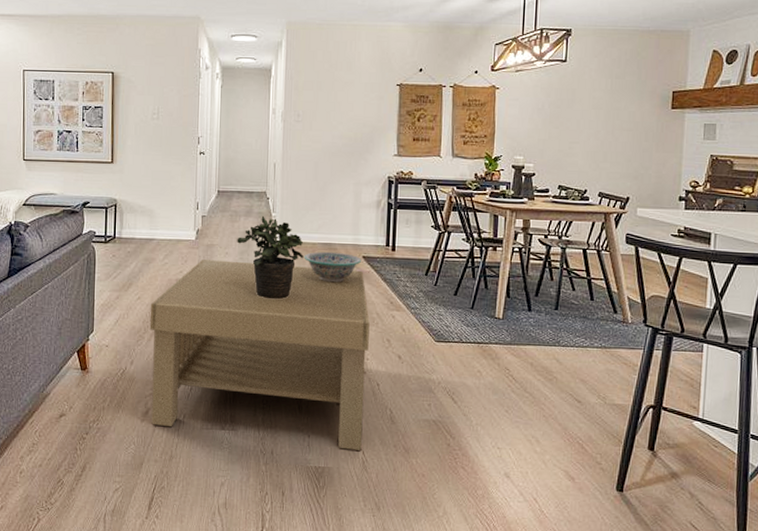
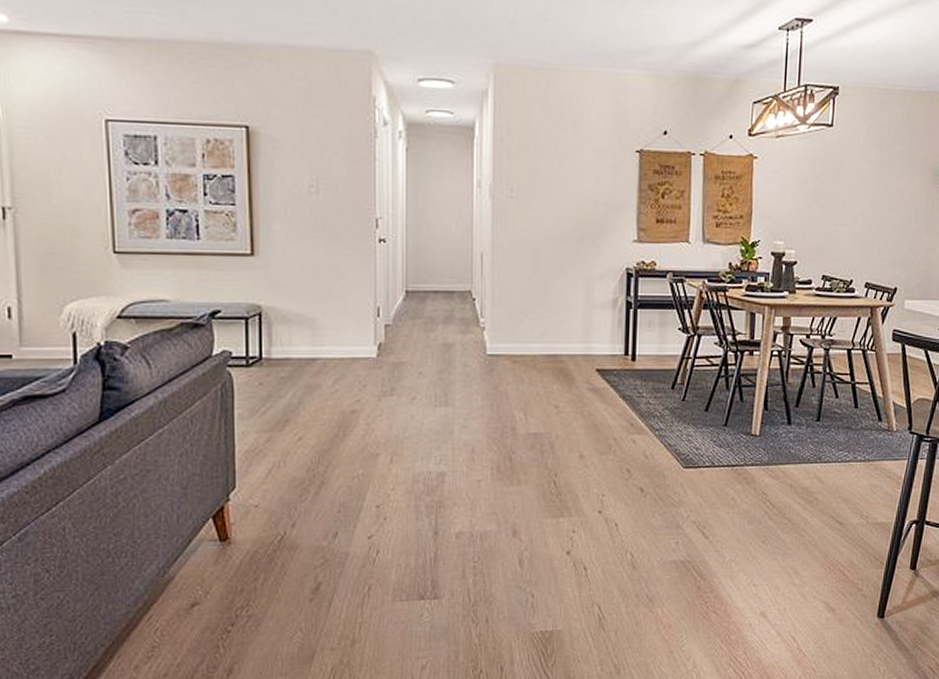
coffee table: present [149,260,370,451] -> none [316,383,606,607]
potted plant: present [237,215,303,300] -> none [434,322,522,430]
decorative bowl: present [303,251,362,283] -> none [522,365,596,404]

